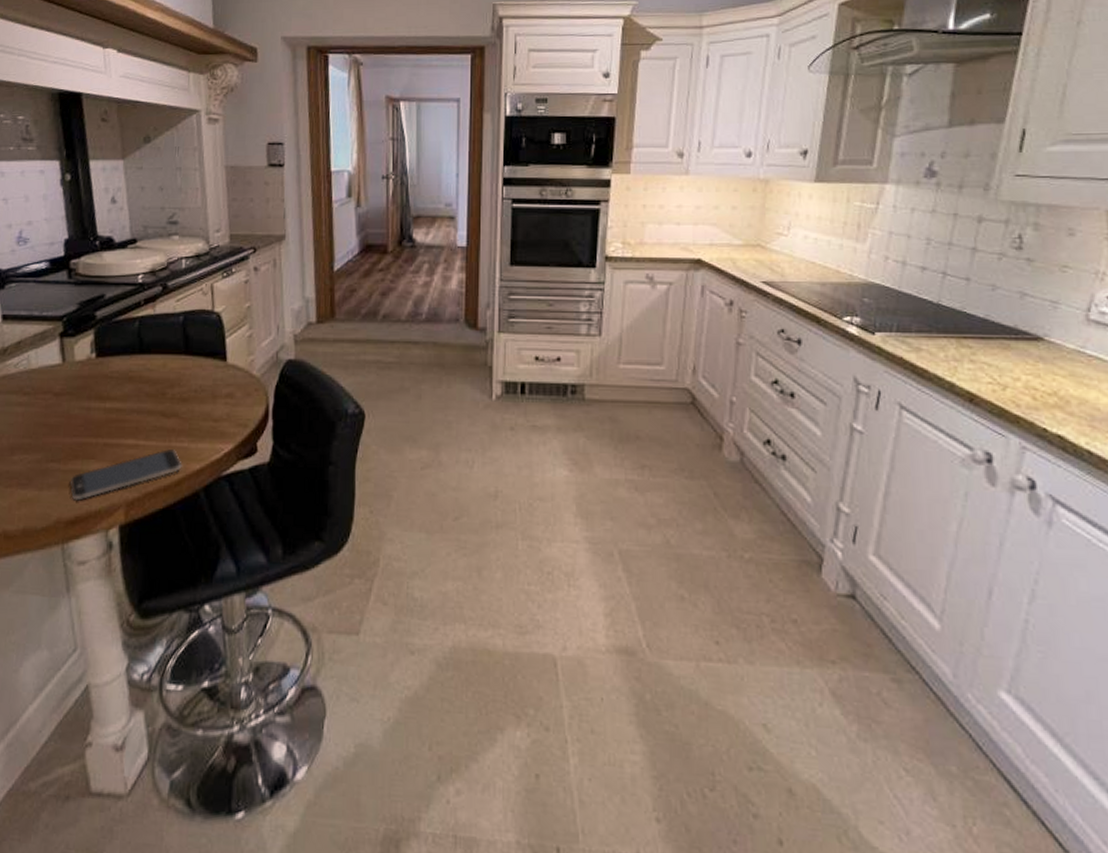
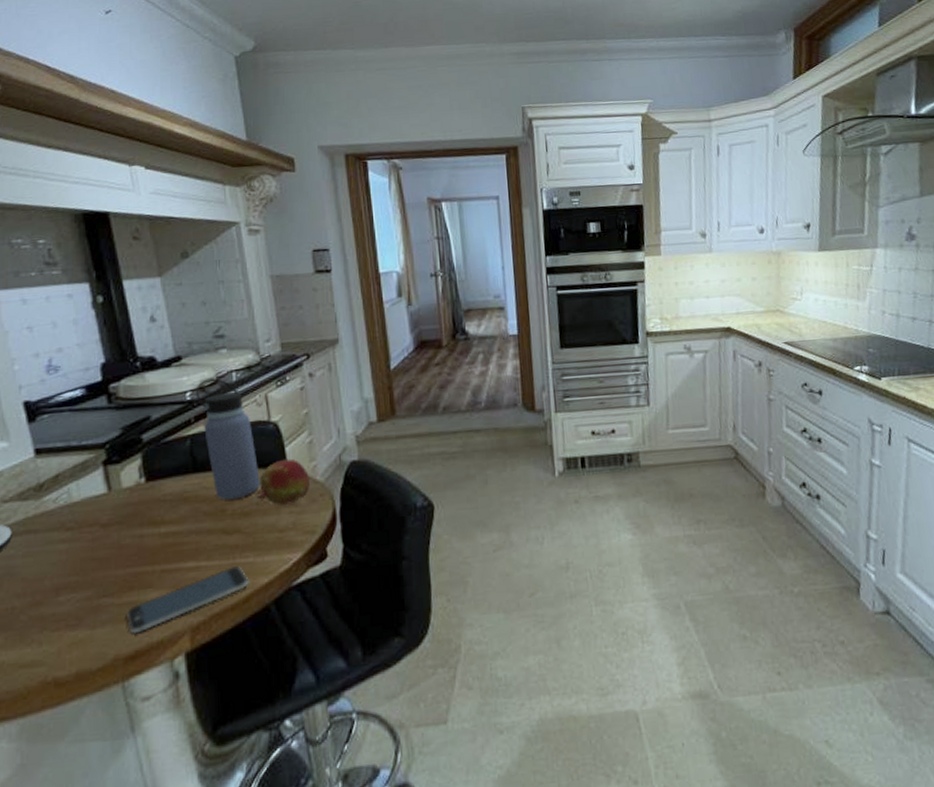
water bottle: none [147,263,200,384] -> present [195,378,260,500]
fruit: none [194,350,246,395] -> present [255,458,310,506]

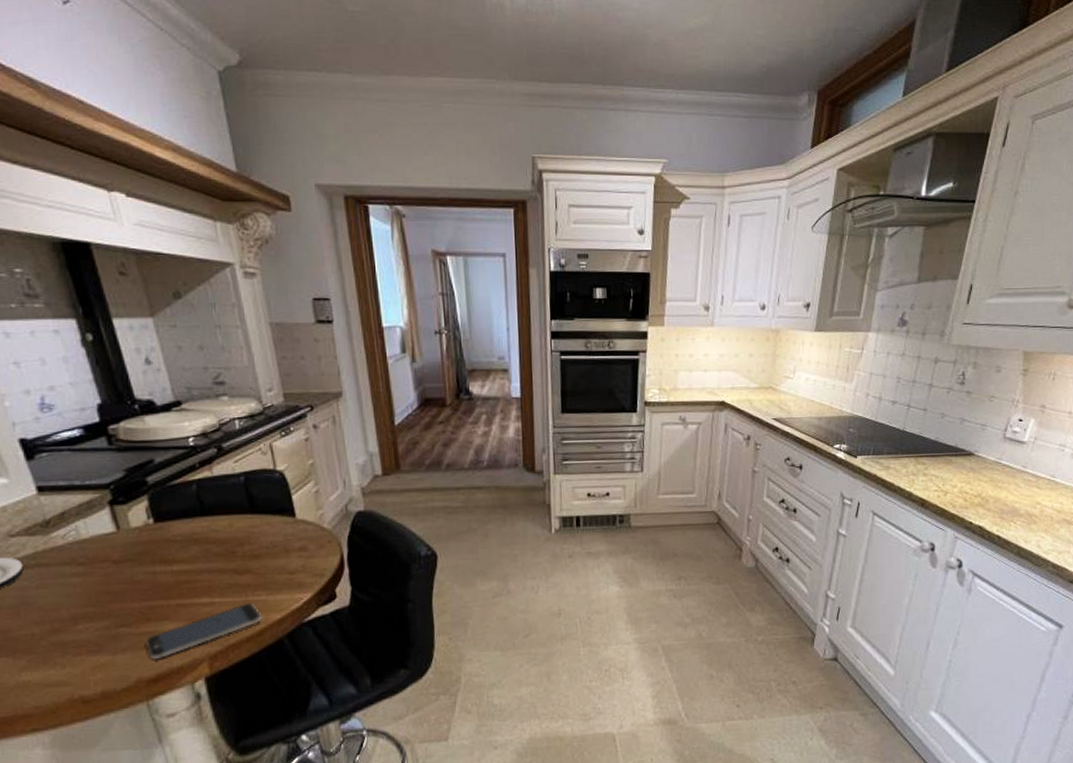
water bottle: present [195,378,260,500] -> none [198,425,269,543]
fruit: present [255,458,310,506] -> none [264,506,318,550]

